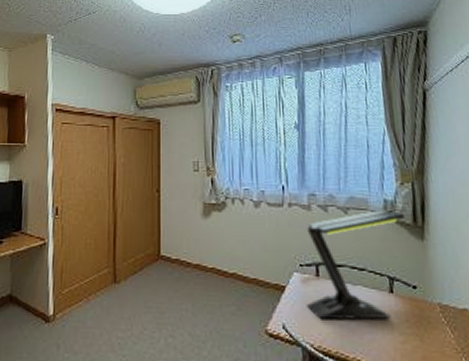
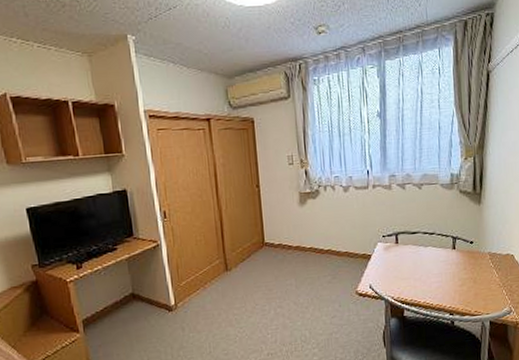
desk lamp: present [305,209,406,320] -> none [387,182,468,277]

